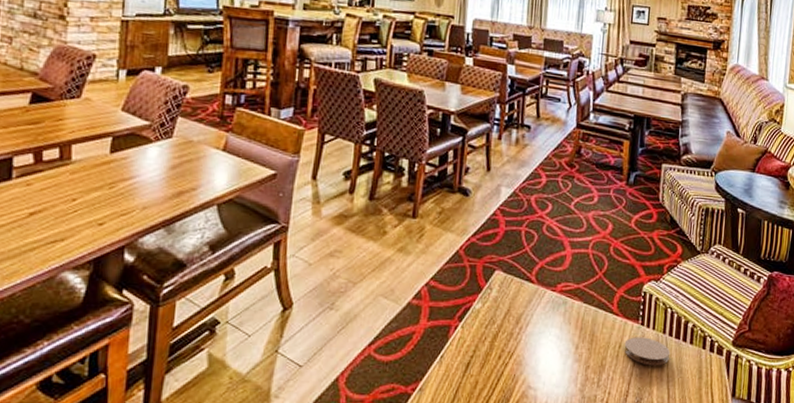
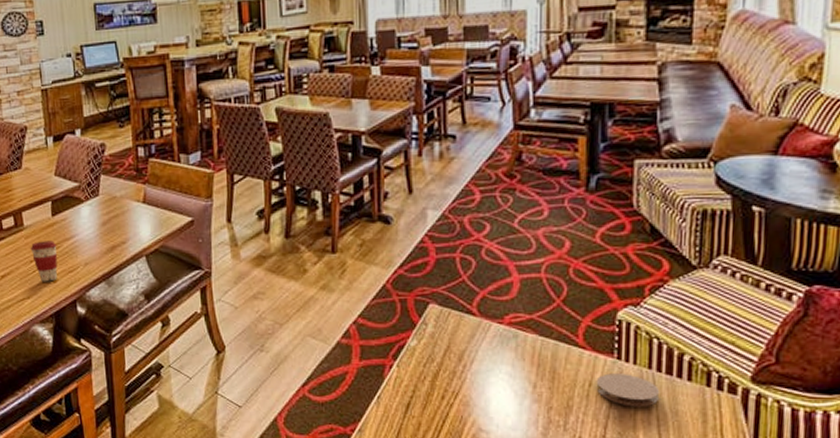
coffee cup: none [75,178,111,224] -> present [30,241,58,282]

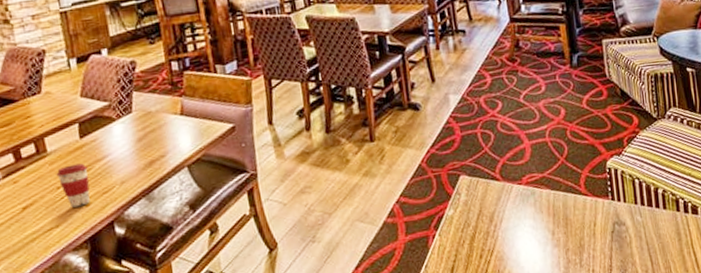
coaster: present [596,373,660,407] -> none [599,211,646,238]

